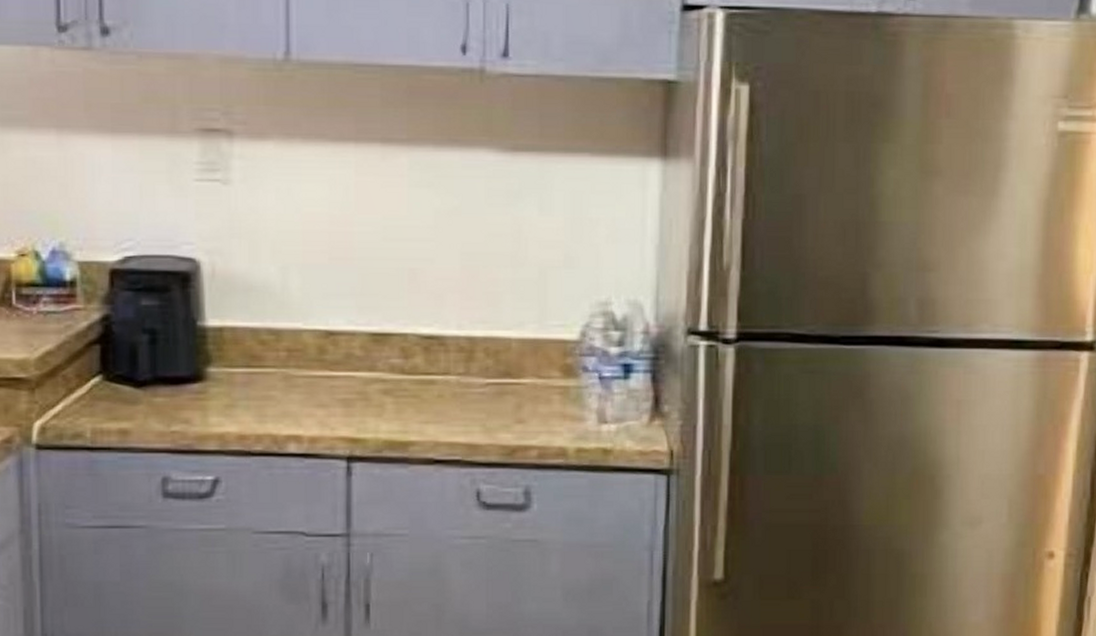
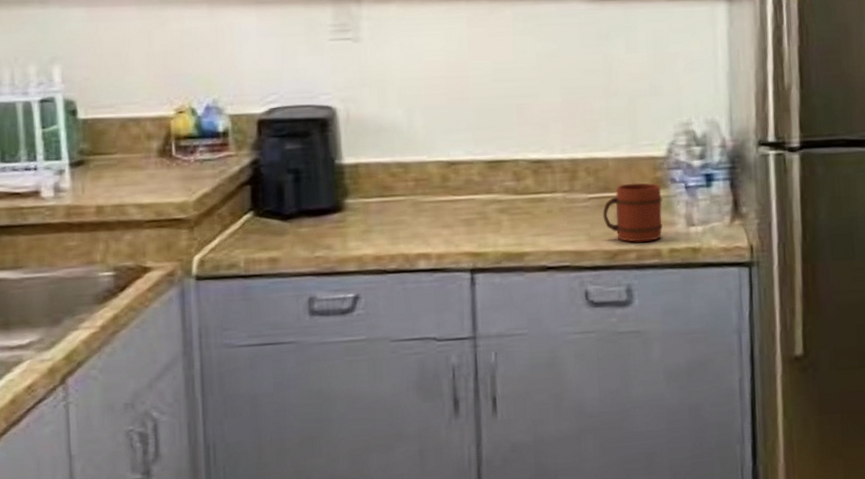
mug: none [501,369,571,438] -> present [602,182,663,243]

